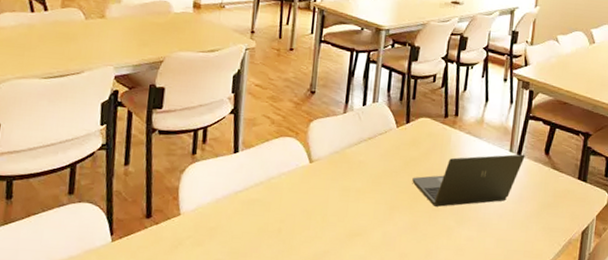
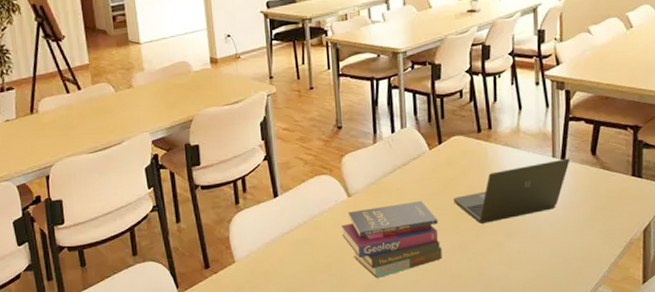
books: none [296,175,394,249] -> present [341,200,442,278]

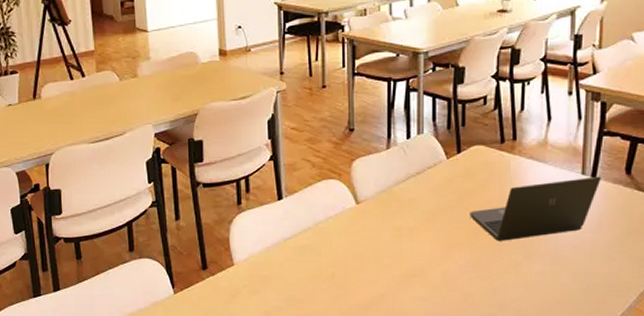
books: present [341,200,442,278] -> none [347,212,454,291]

